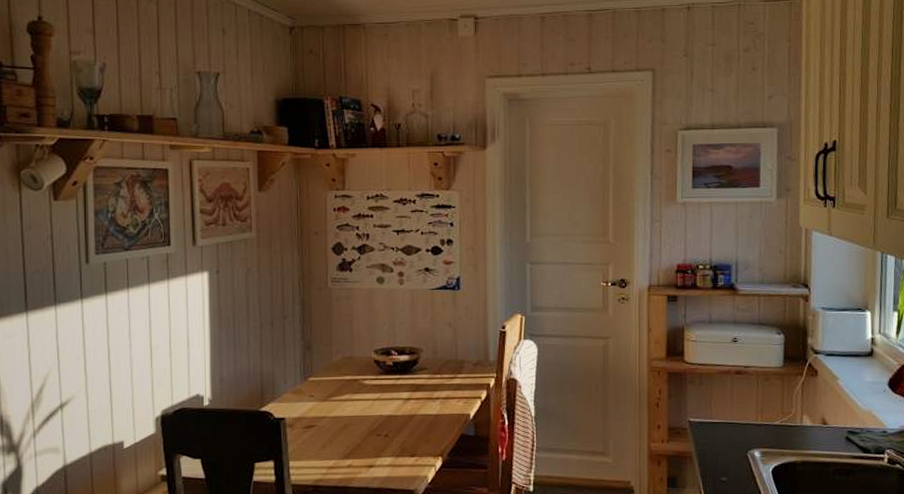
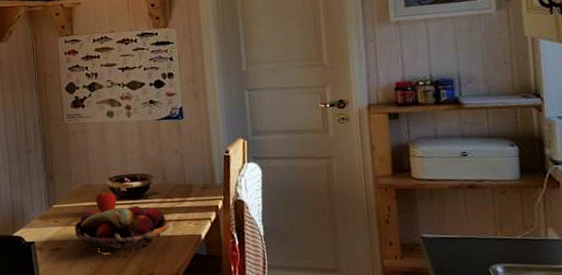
fruit basket: none [331,381,437,430] -> present [74,206,170,251]
apple: none [358,363,381,387] -> present [95,190,117,213]

